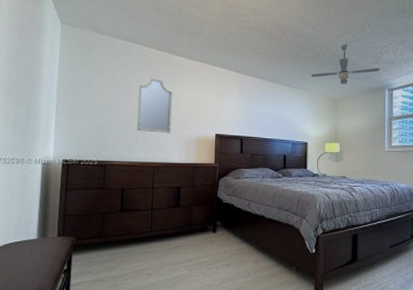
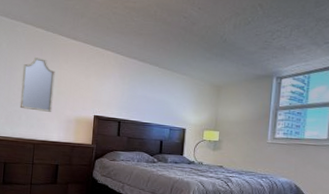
ceiling fan: present [311,44,380,84] -> none [194,27,270,70]

